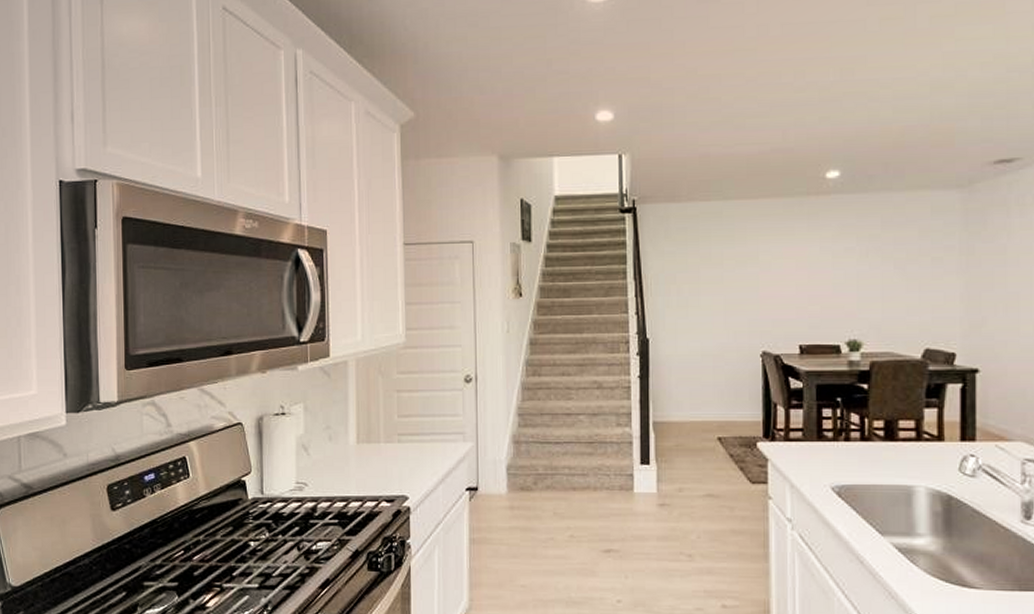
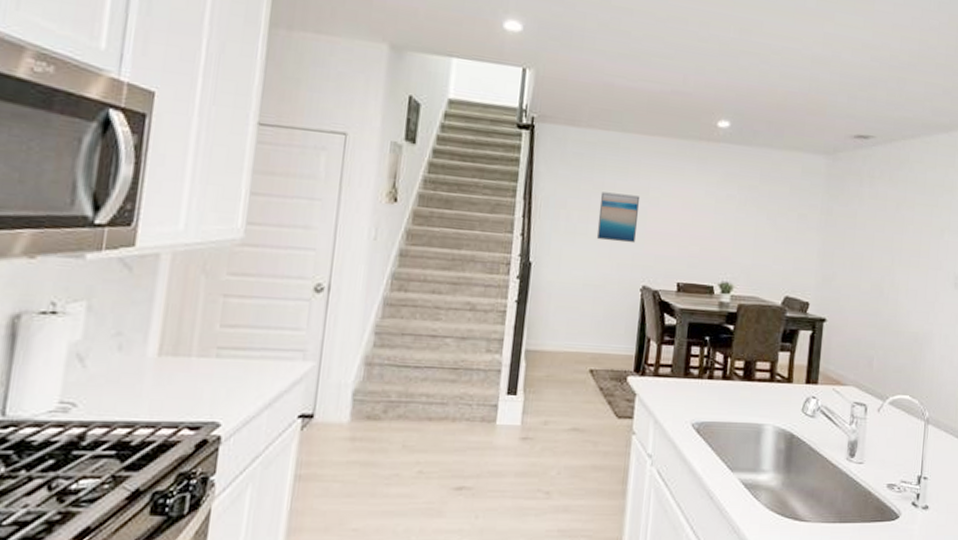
wall art: none [709,262,750,311] -> present [596,192,641,244]

